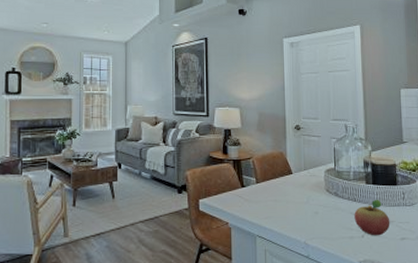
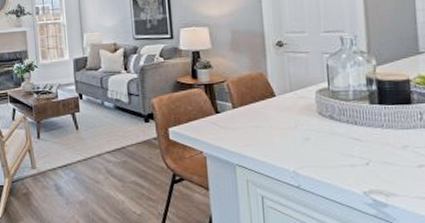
fruit: present [354,200,390,236] -> none [355,122,404,164]

